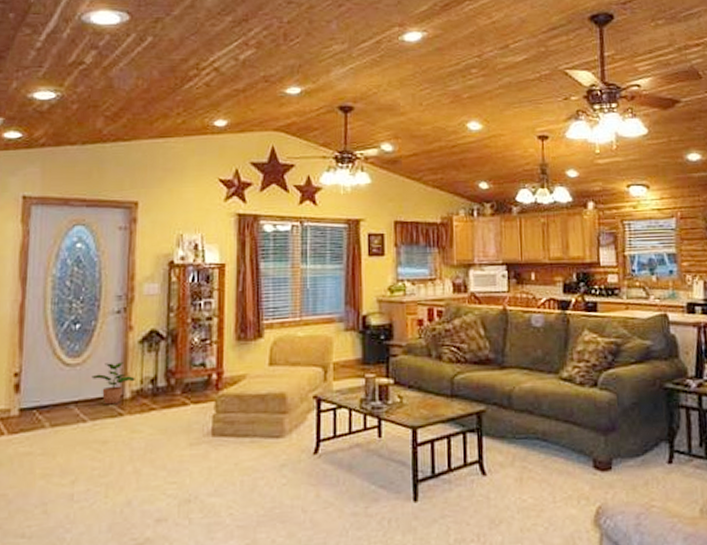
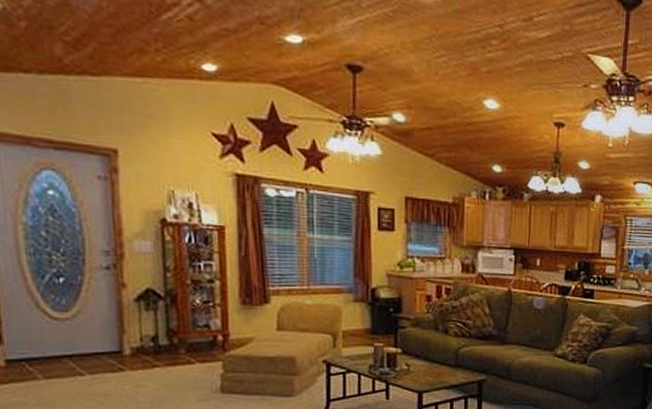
potted plant: present [91,362,135,405] -> none [84,319,134,360]

